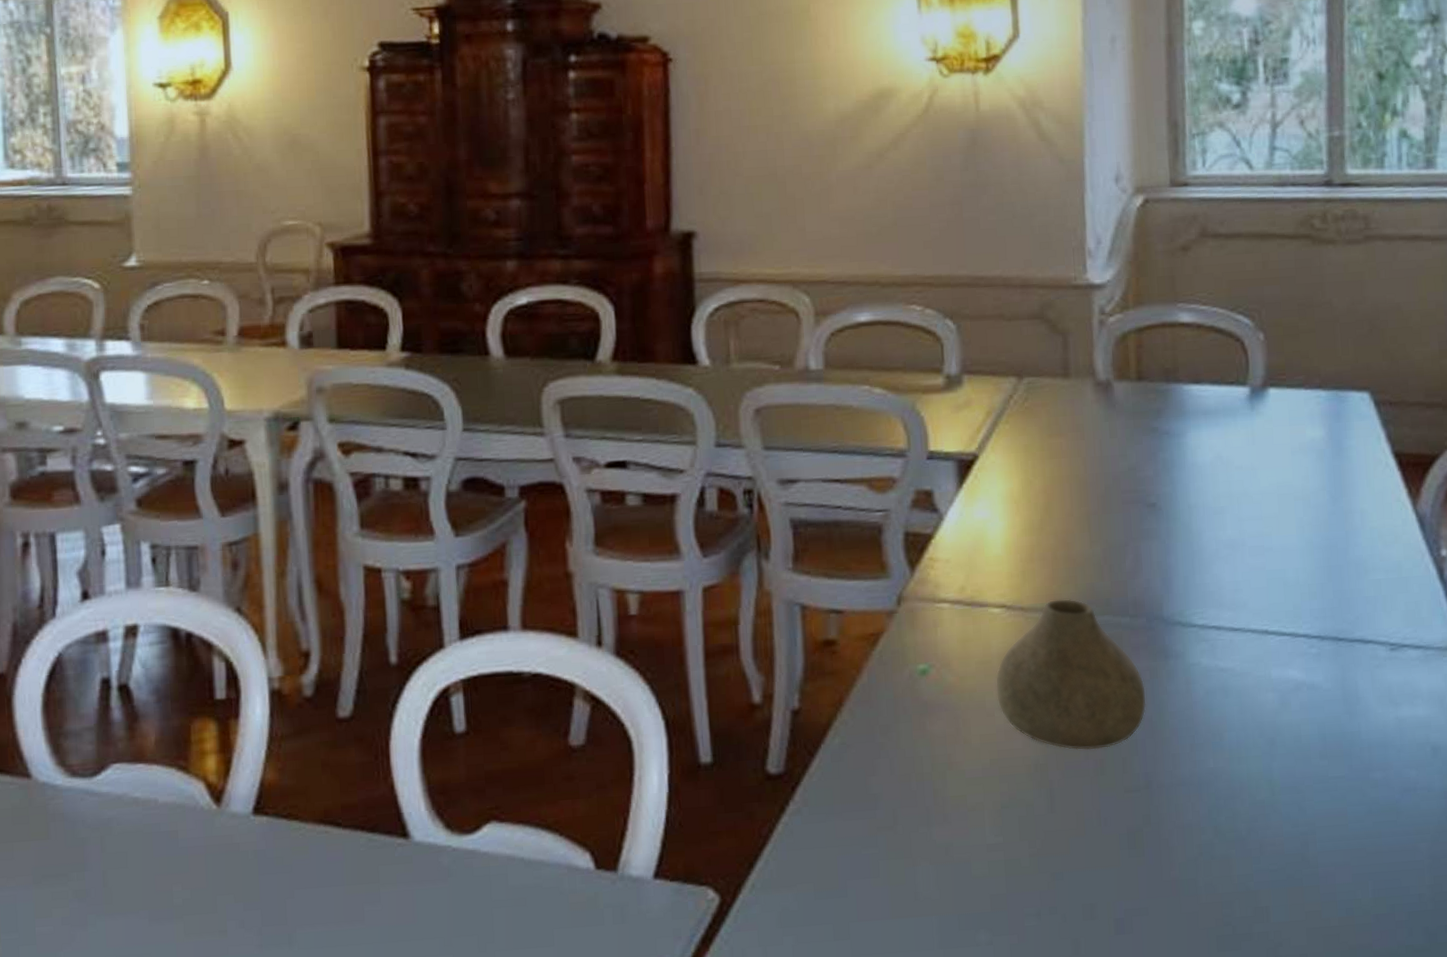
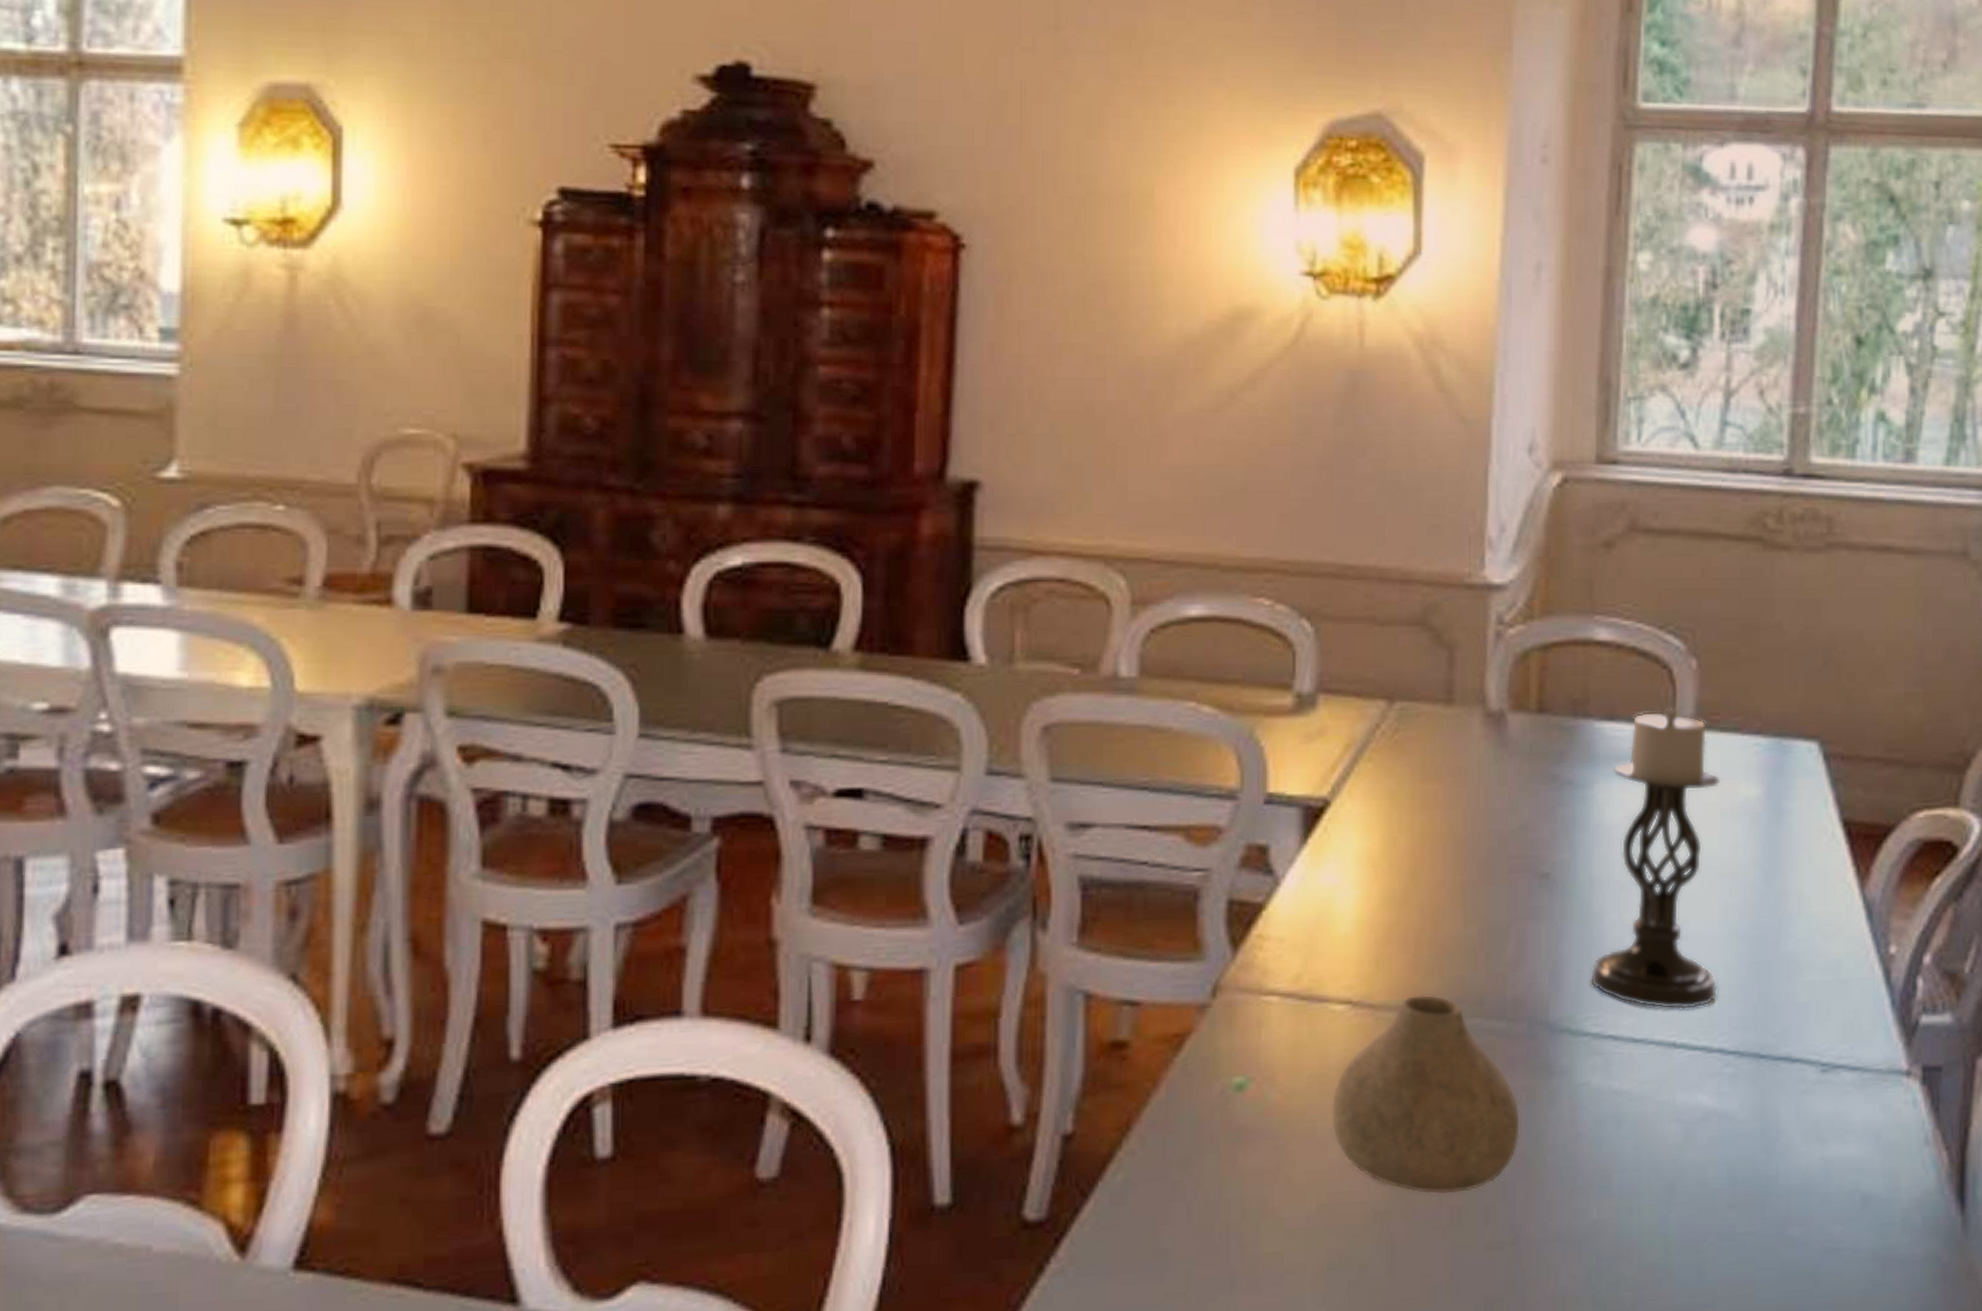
candle holder: none [1194,371,1300,605] -> present [1590,707,1721,1010]

